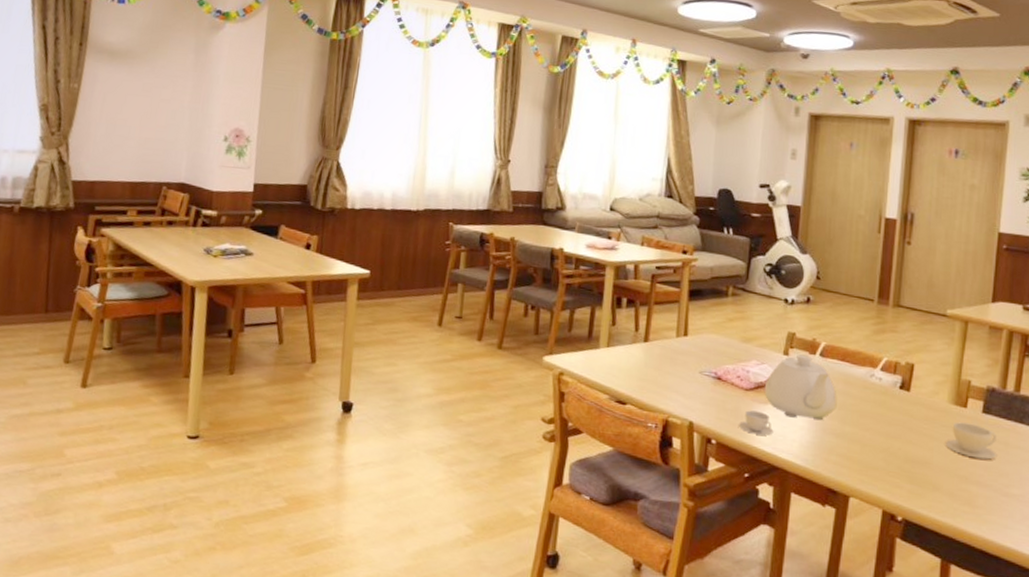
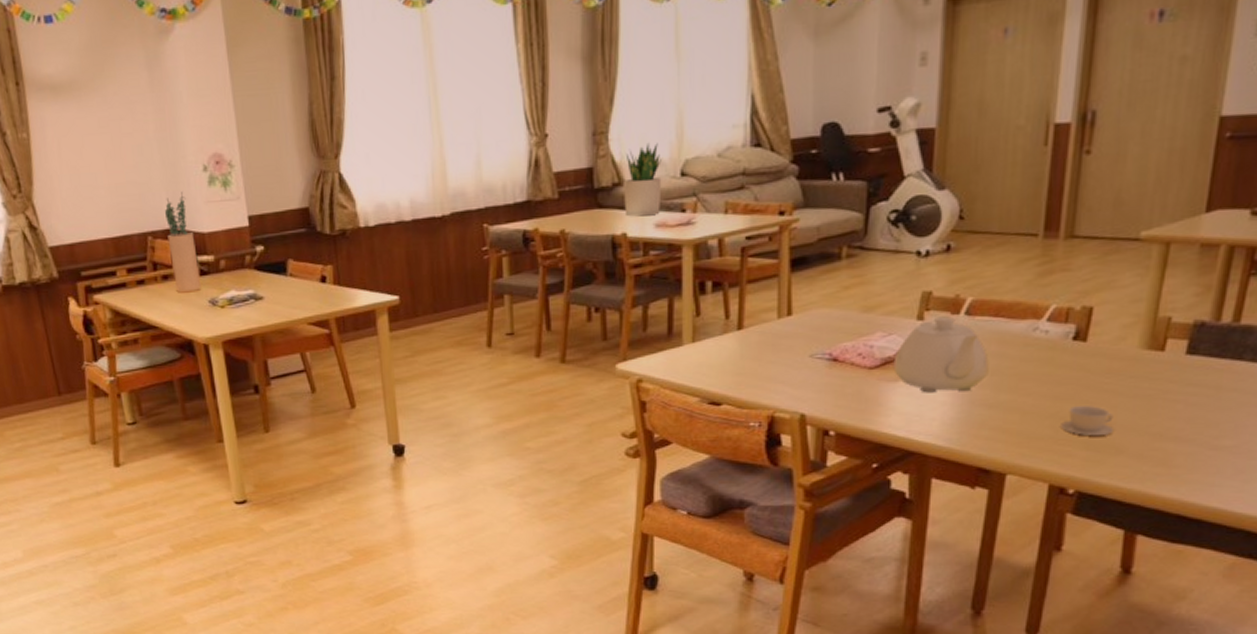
vase: none [177,154,204,240] -> present [164,192,202,293]
planter: none [563,180,596,238] -> present [624,142,662,217]
teacup: present [738,410,774,436] -> none [861,391,907,418]
teacup: none [891,444,932,473] -> present [1061,406,1115,435]
teacup: present [946,422,997,460] -> none [1135,369,1205,410]

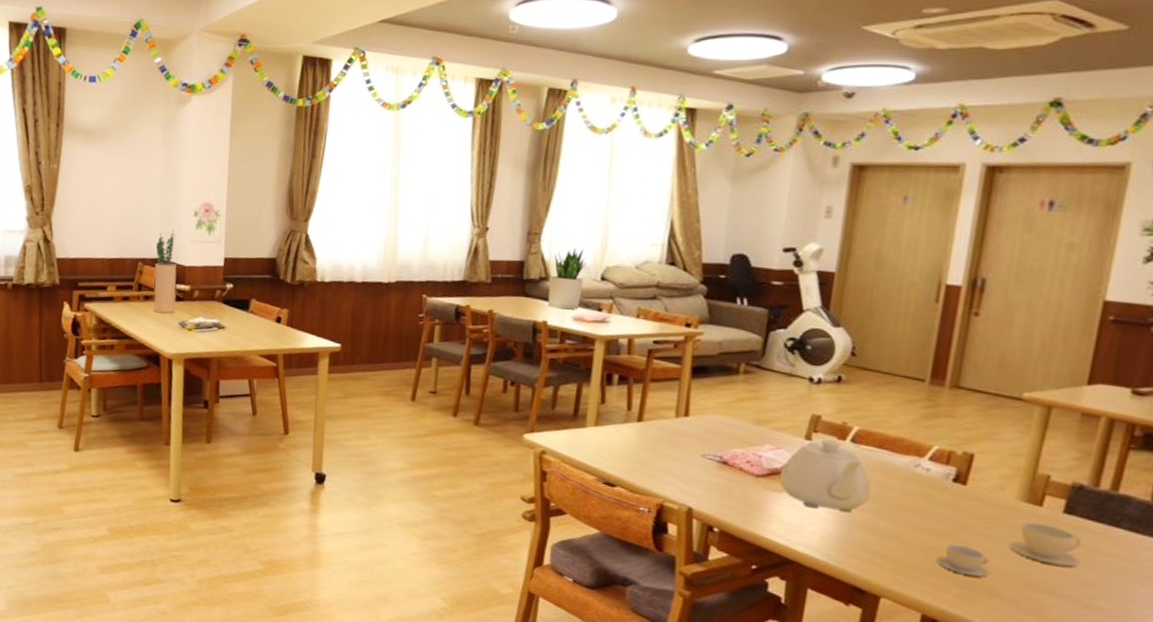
teacup: none [1135,369,1205,410] -> present [1011,522,1081,567]

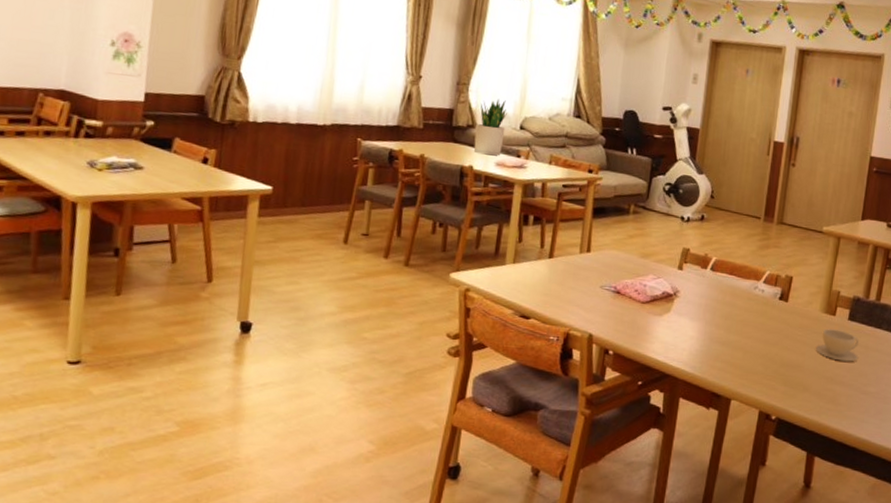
vase: present [153,230,177,314] -> none [56,59,88,152]
teapot: present [779,439,871,512] -> none [659,269,725,329]
teacup: present [936,544,990,577] -> none [769,350,803,375]

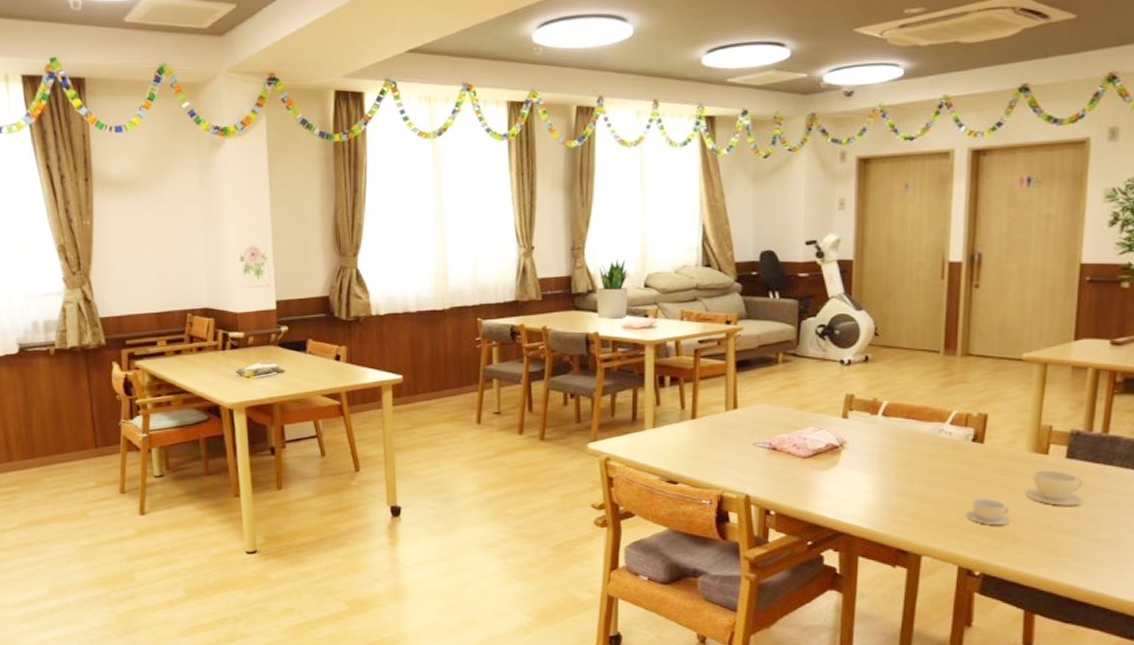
teacup: none [769,350,803,375] -> present [966,499,1011,525]

